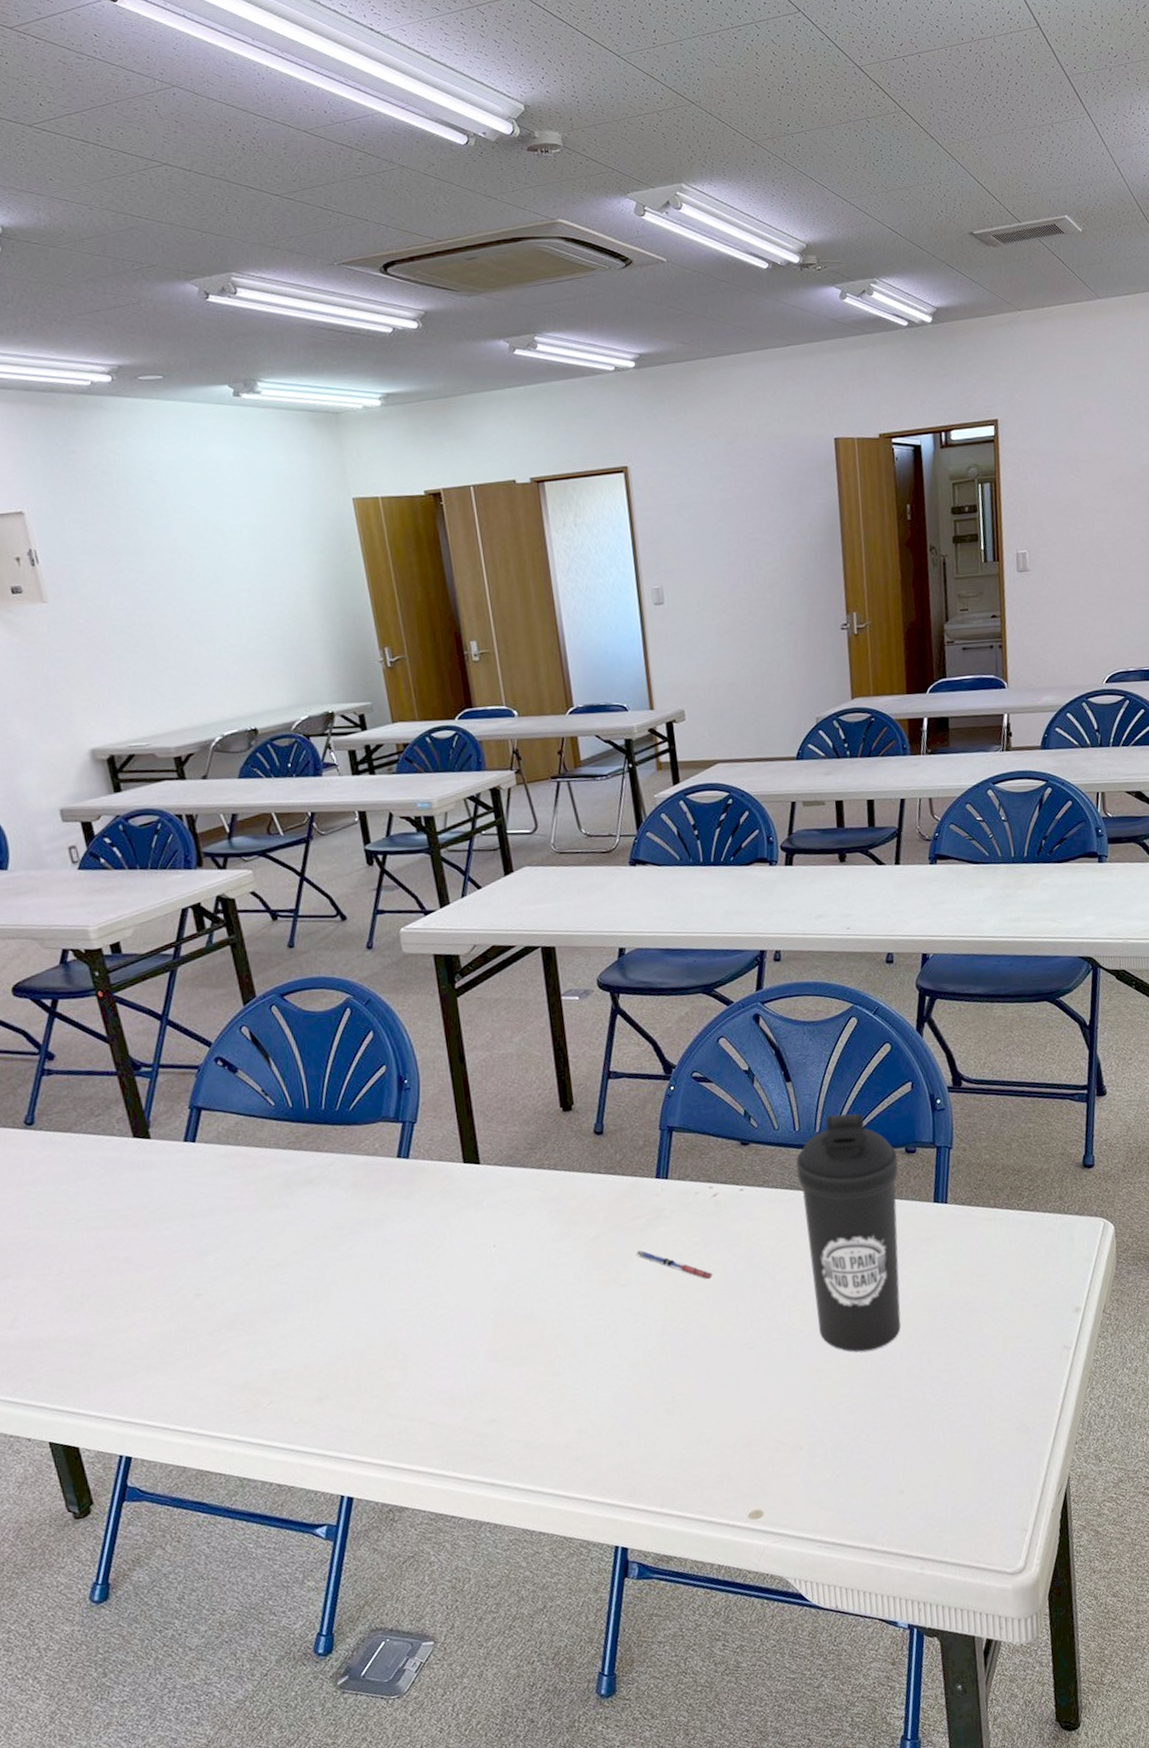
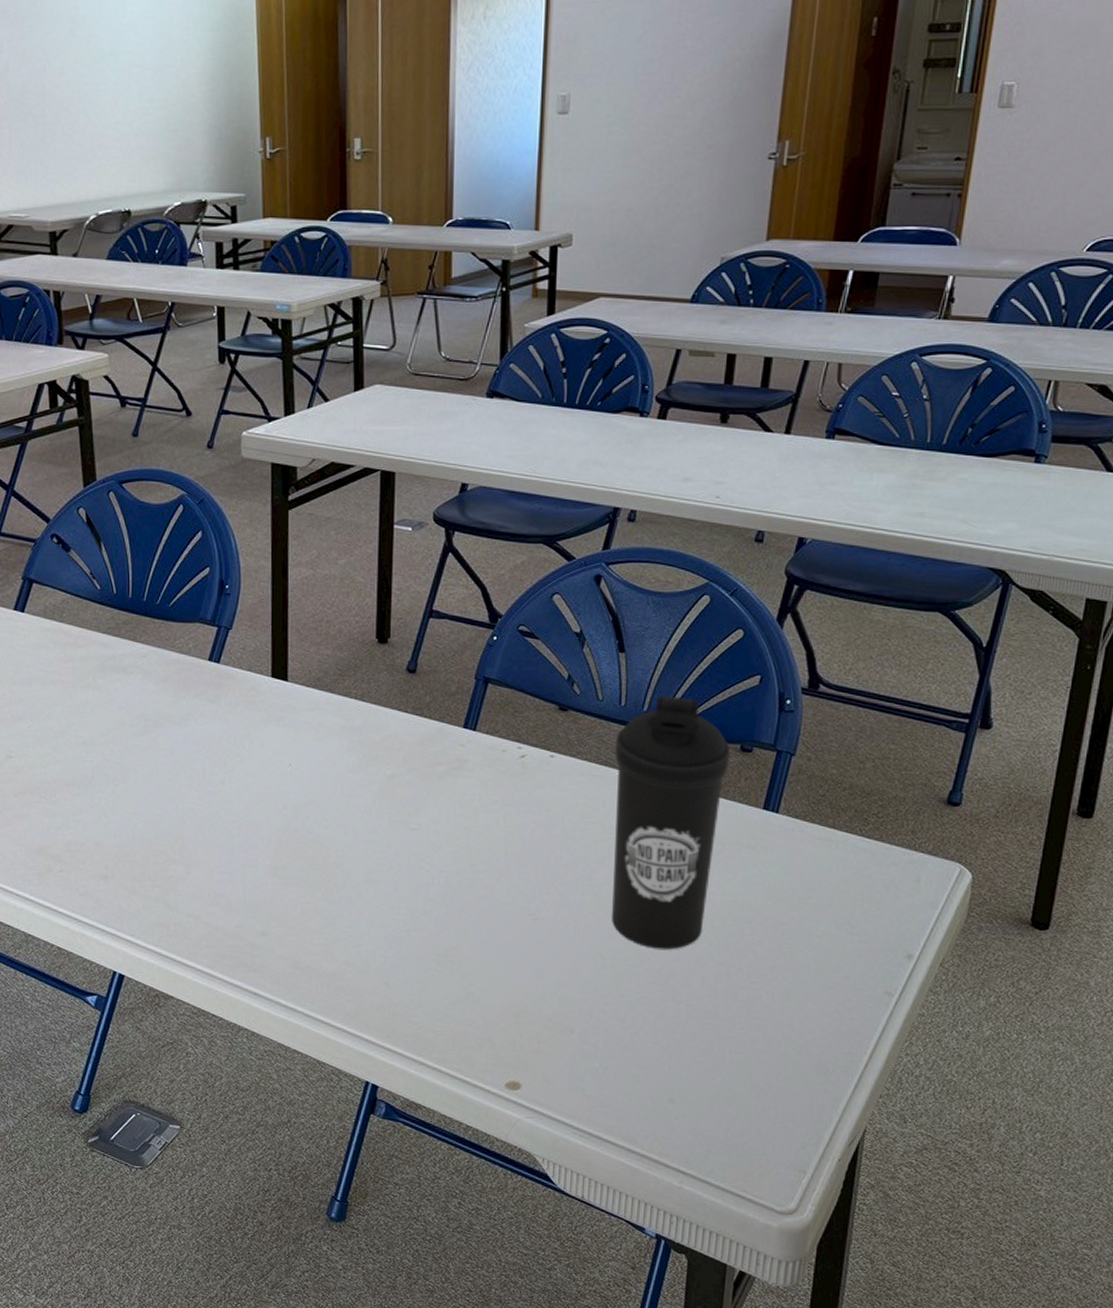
pen: present [636,1250,713,1280] -> none [431,798,508,841]

